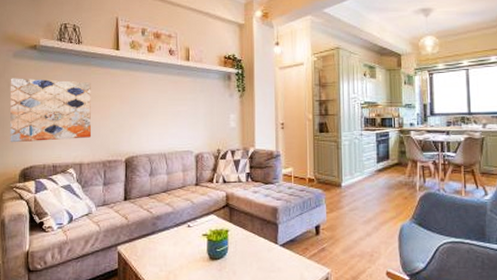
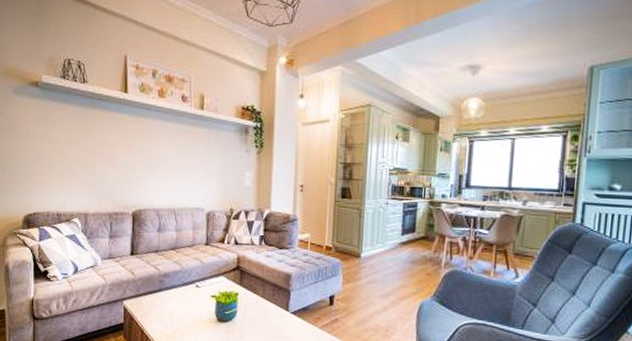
wall art: present [10,78,92,143] -> none [11,117,98,188]

